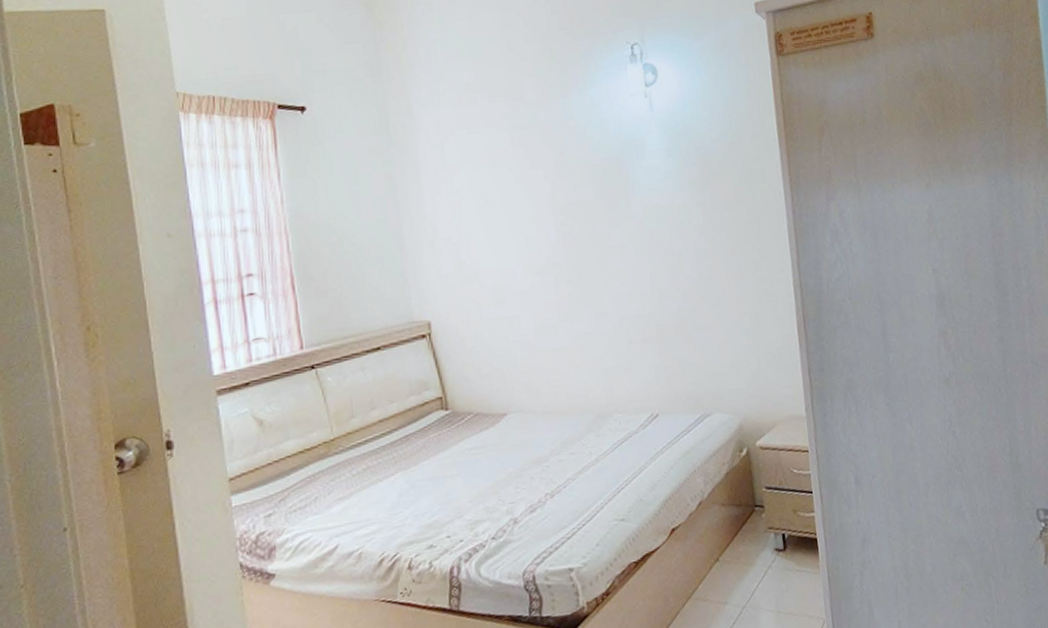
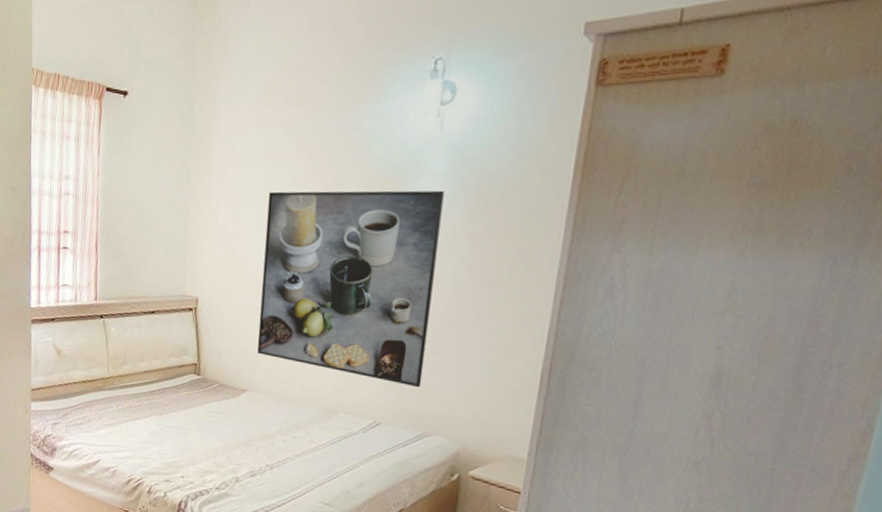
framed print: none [489,166,690,370] -> present [257,190,445,388]

